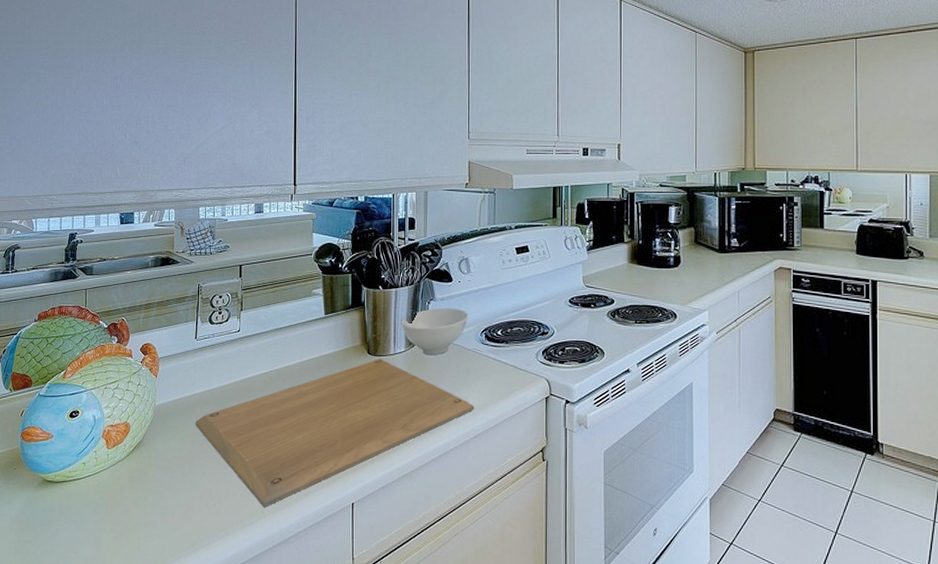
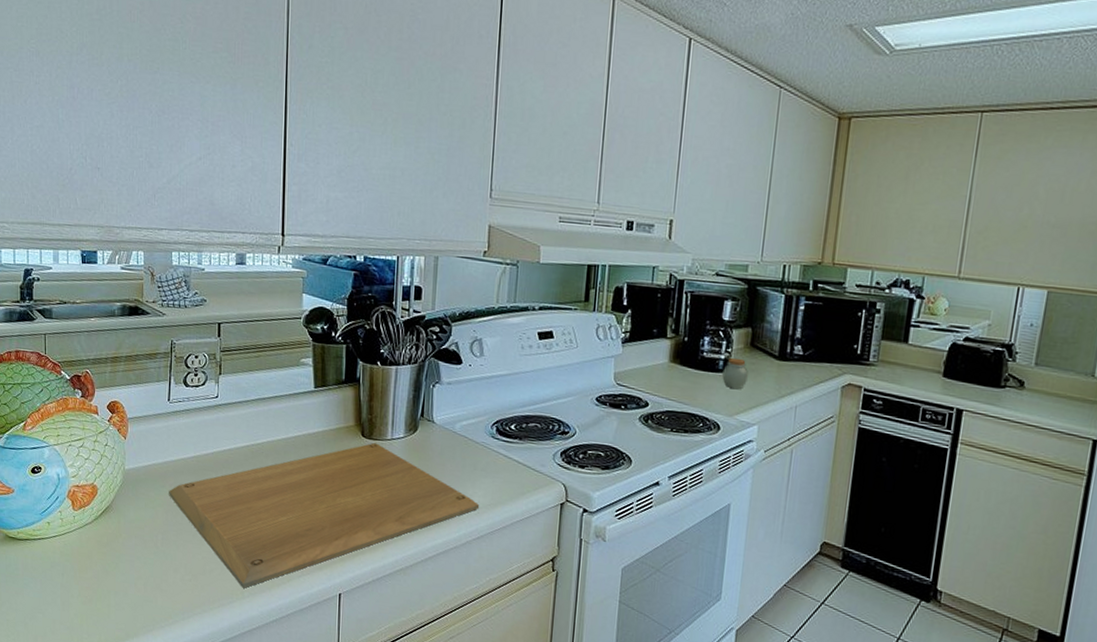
bowl: present [400,307,470,356] -> none [400,392,480,445]
jar: none [674,254,696,281] -> present [722,357,749,390]

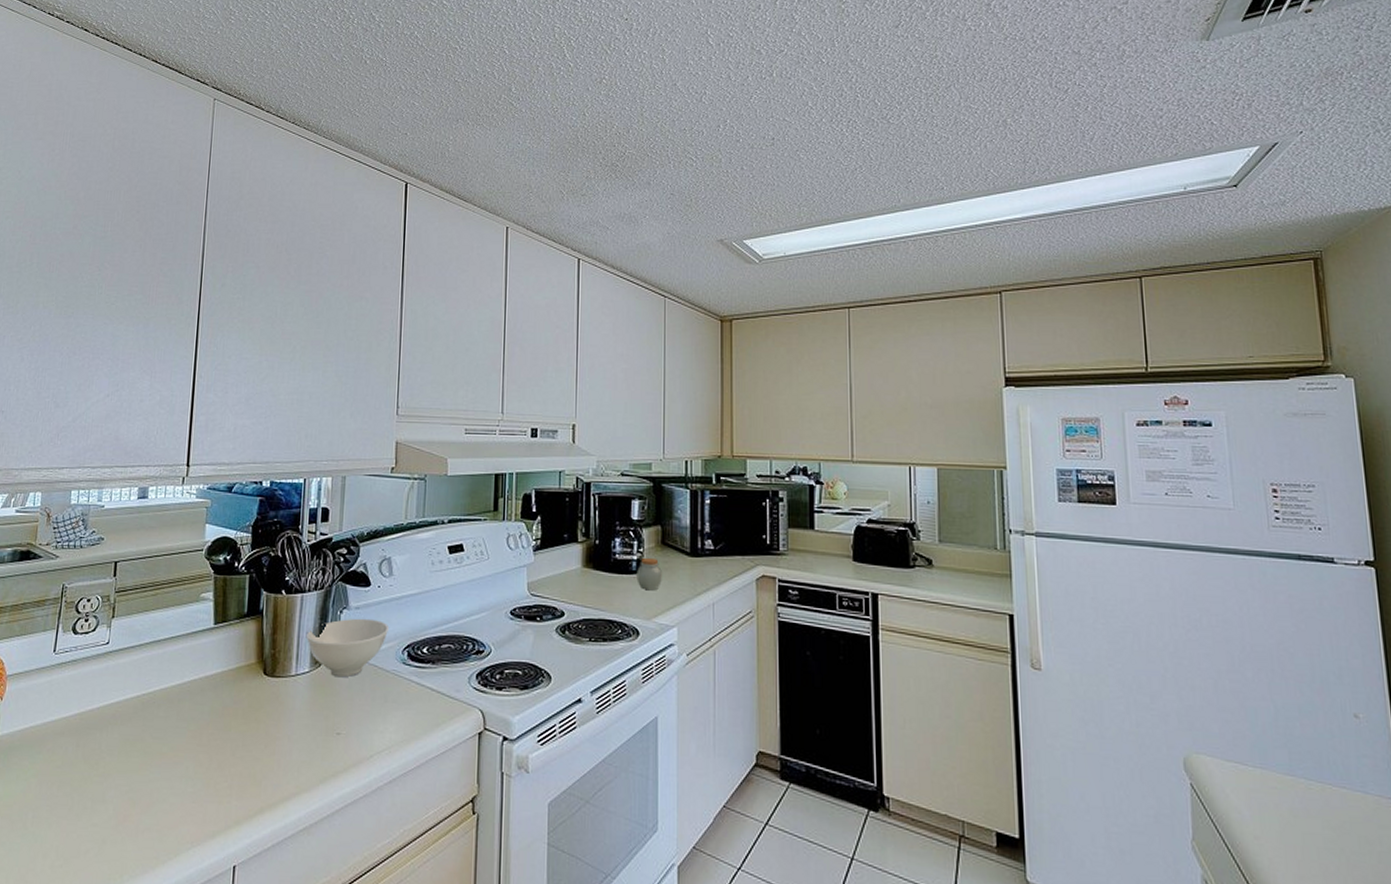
chopping board: present [169,443,480,588] -> none [45,680,391,870]
bowl: none [400,392,480,445] -> present [305,618,390,678]

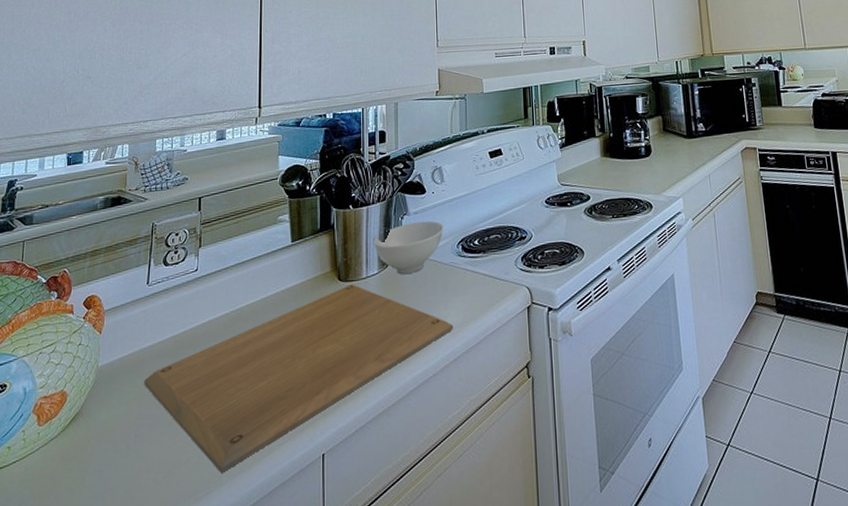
chopping board: none [45,680,391,870] -> present [144,284,454,473]
jar: present [636,557,663,591] -> none [645,143,668,170]

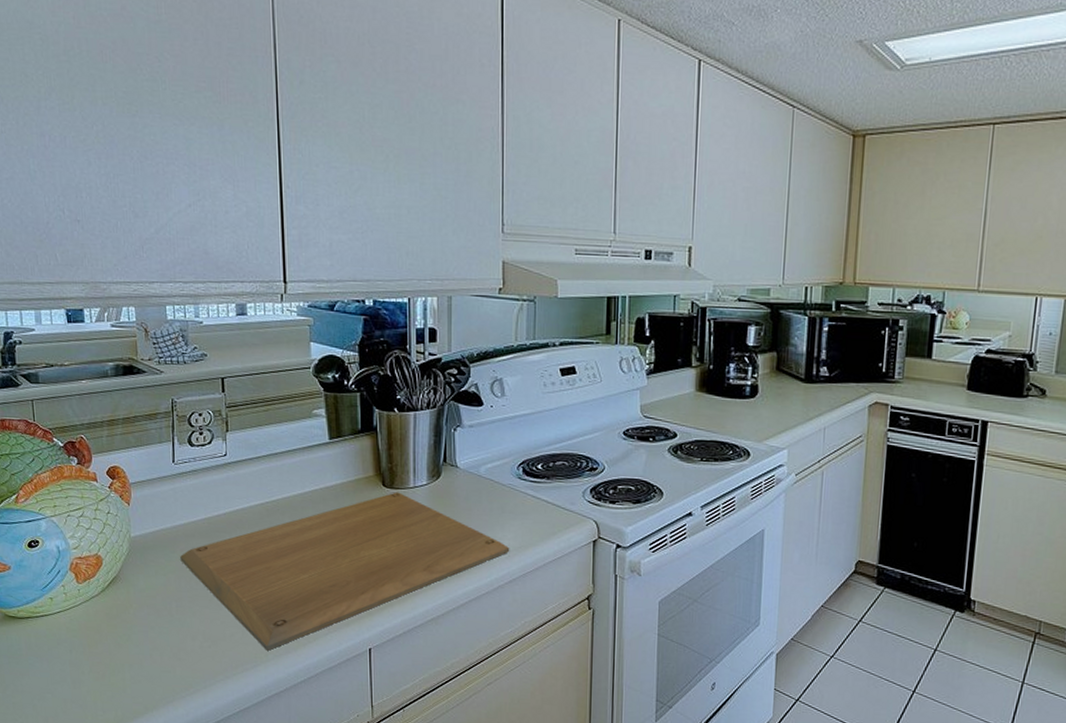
bowl: present [373,221,445,275] -> none [421,436,504,490]

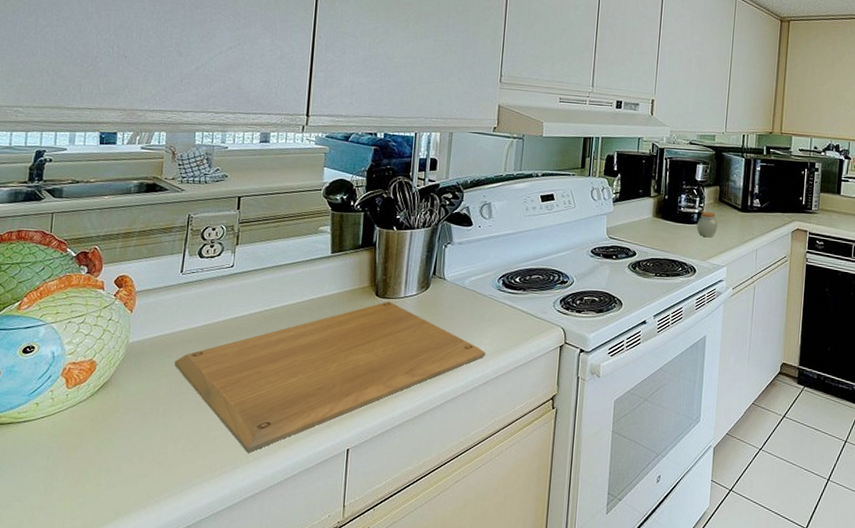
jar: none [749,382,777,415] -> present [696,211,719,238]

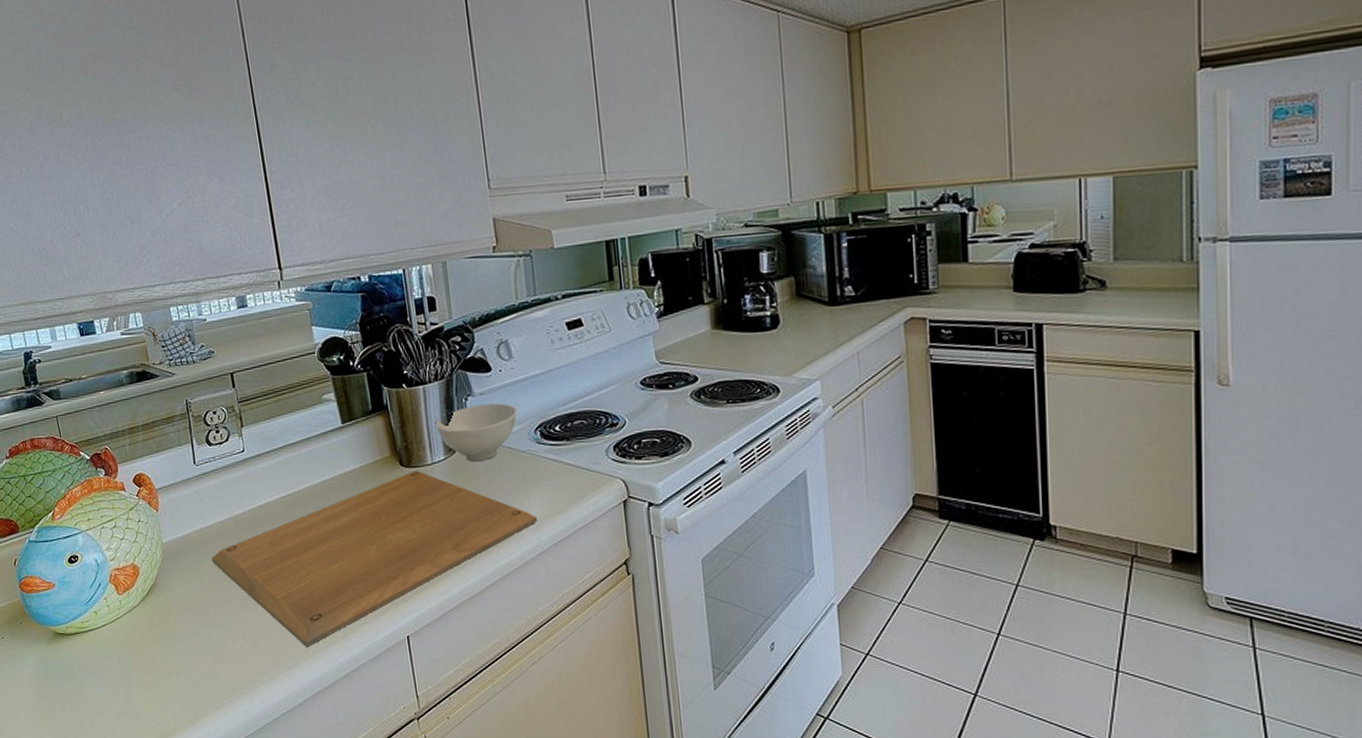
bowl: none [414,252,488,300] -> present [434,403,518,462]
jar: present [696,211,719,238] -> none [771,311,801,346]

